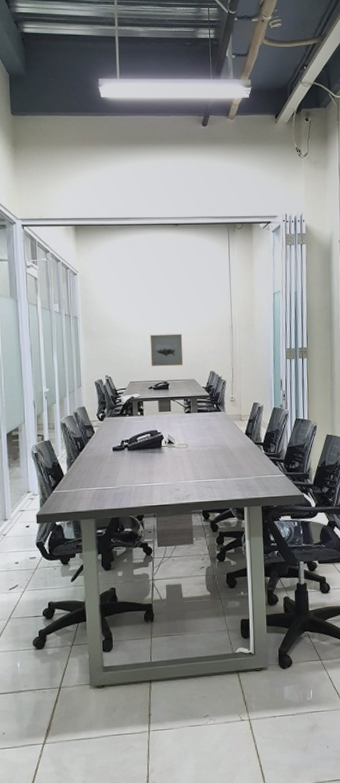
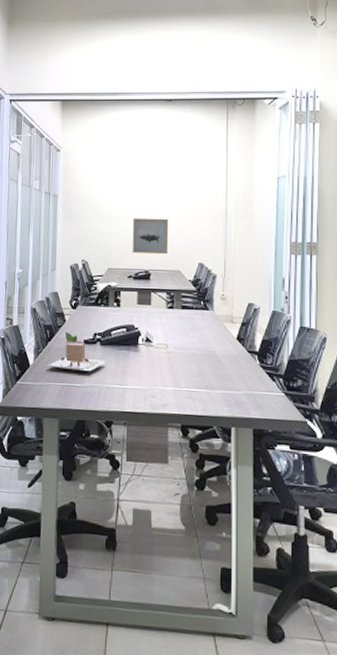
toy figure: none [80,442,134,476] -> present [47,332,106,372]

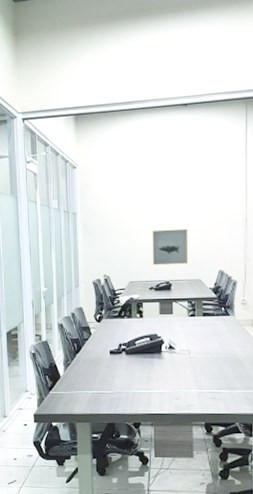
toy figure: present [47,332,106,372] -> none [76,344,132,380]

